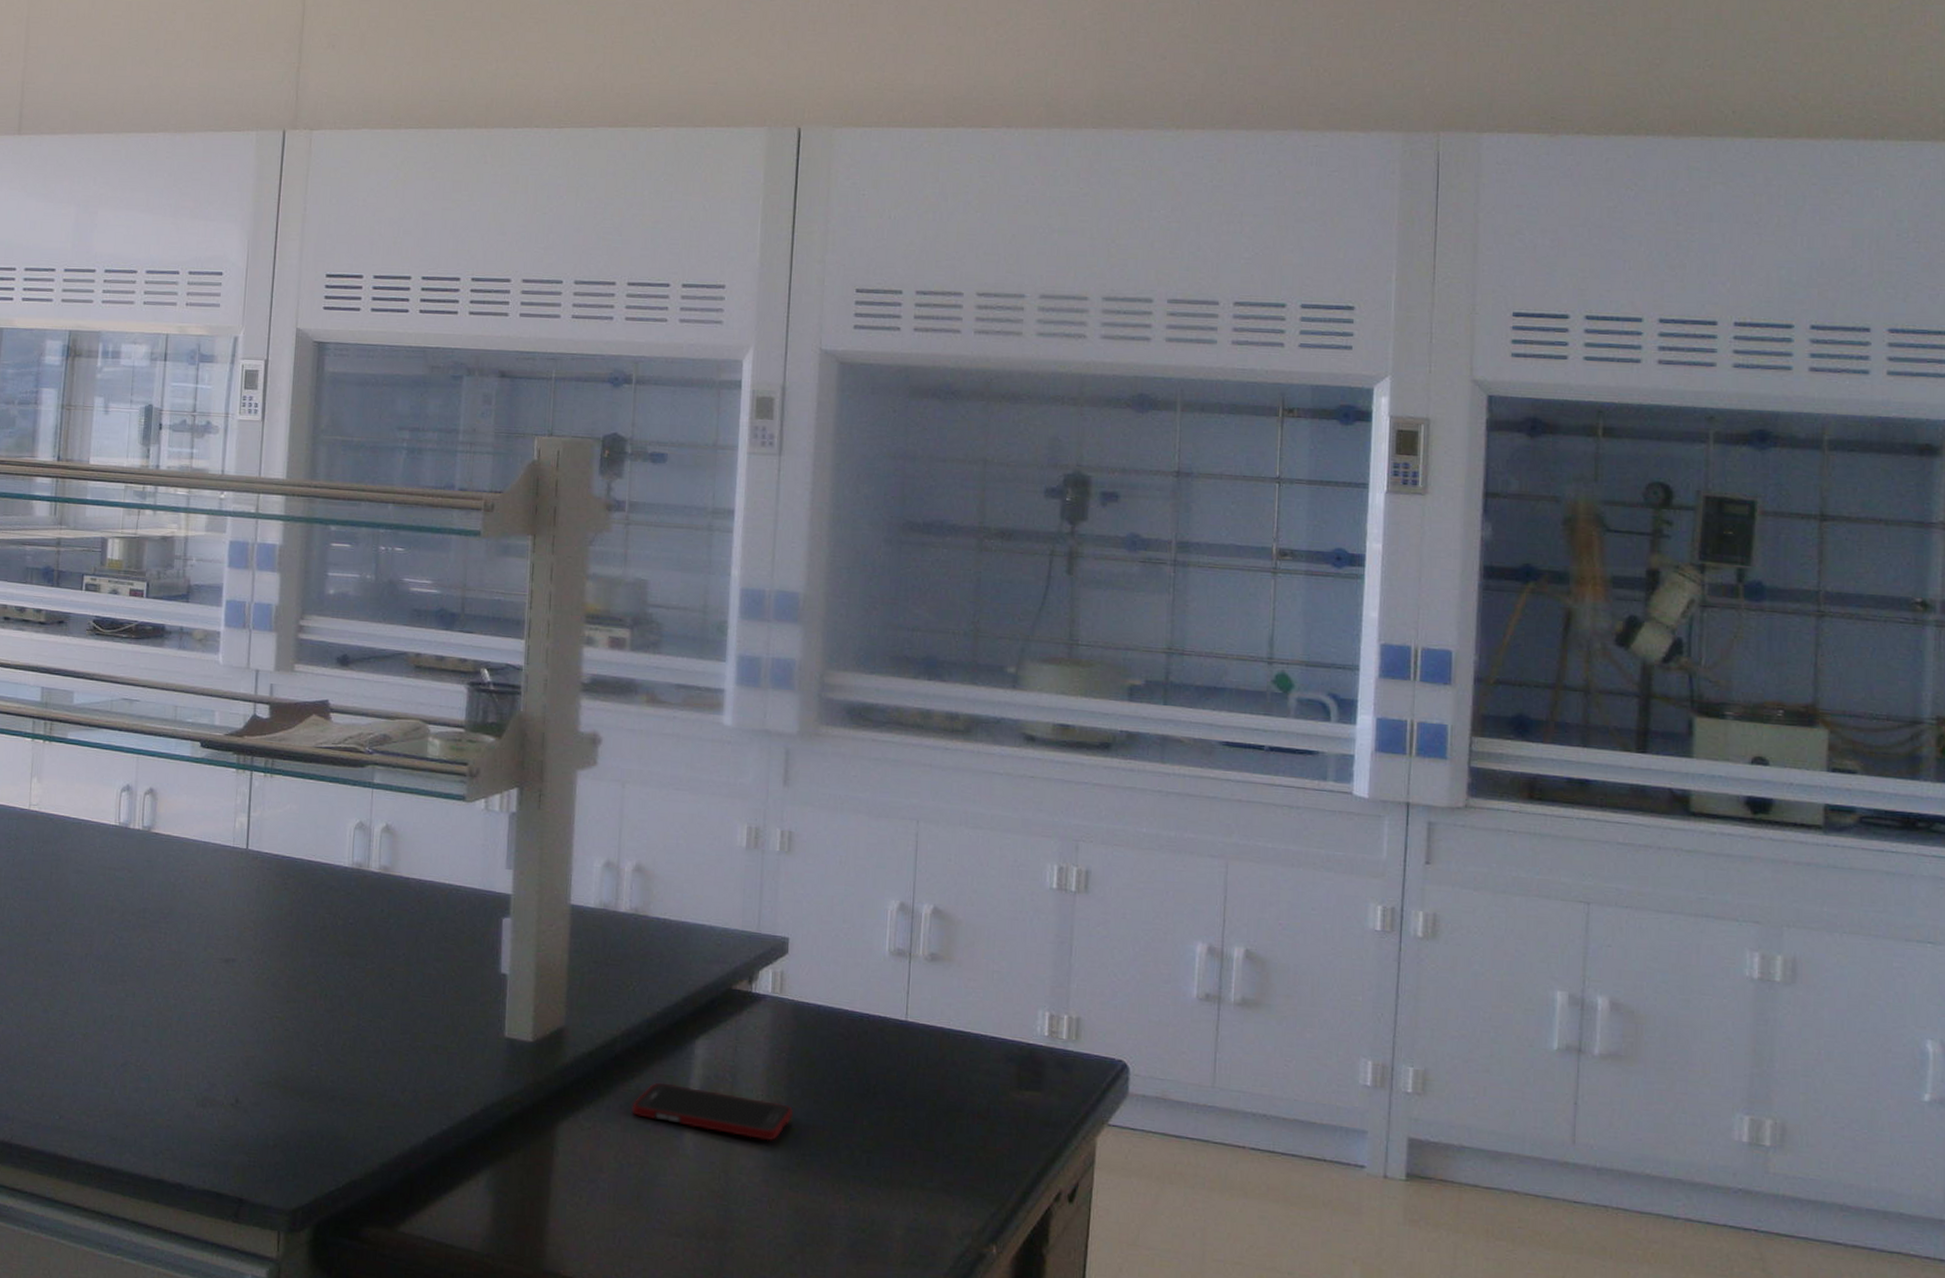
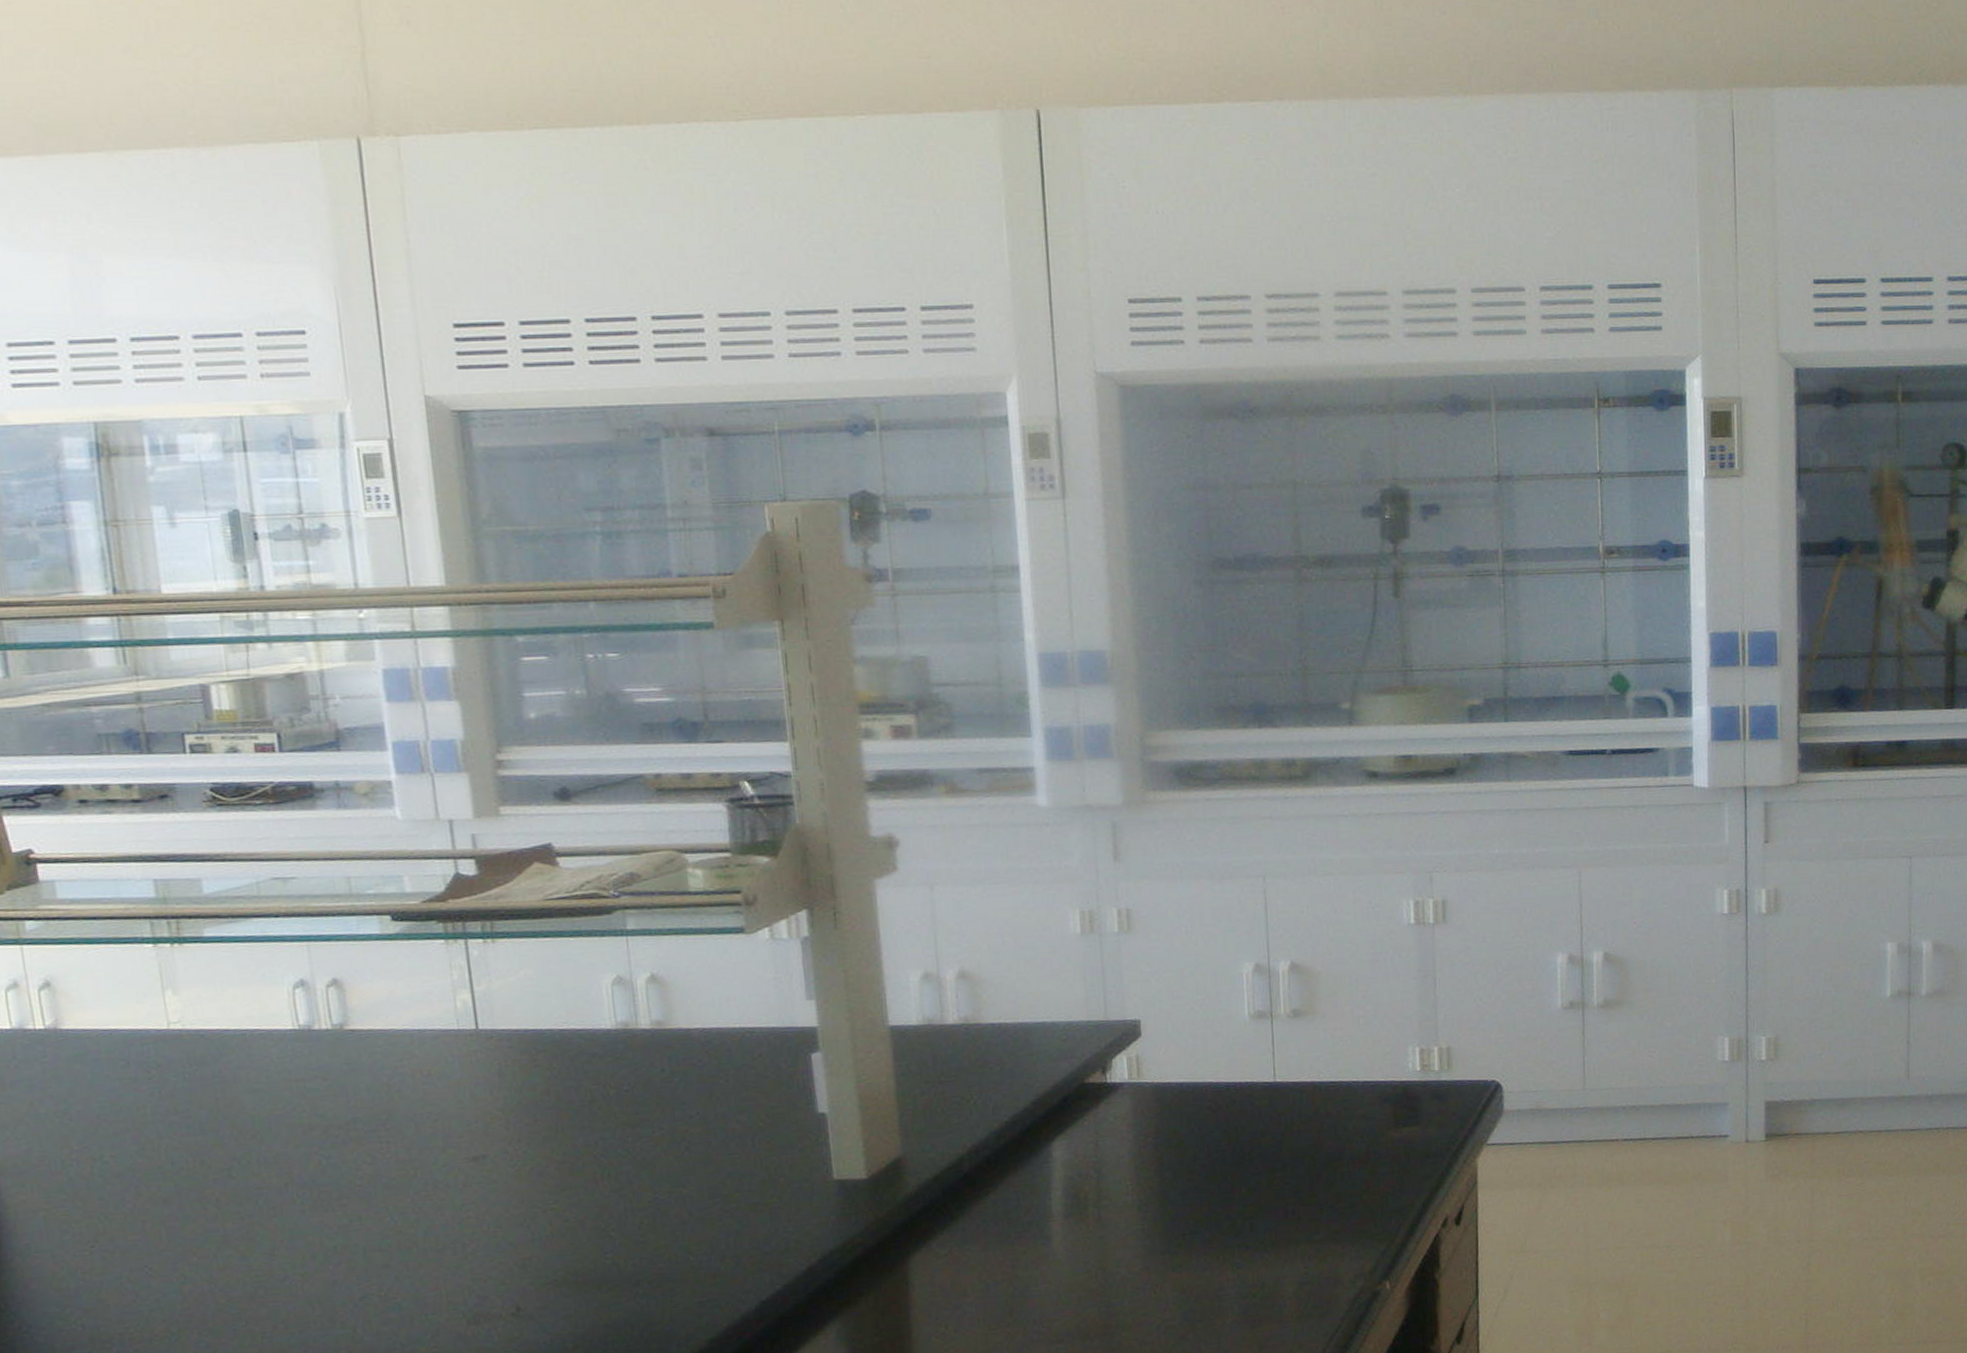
cell phone: present [632,1082,793,1141] -> none [990,1188,1167,1232]

